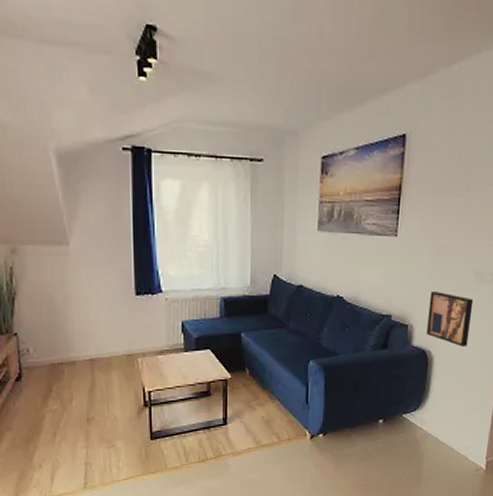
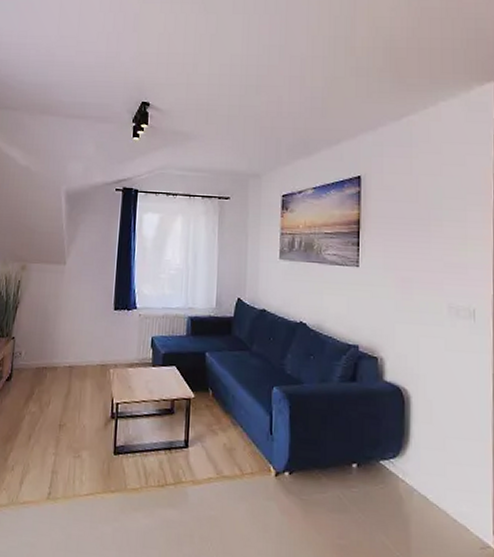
wall art: present [426,290,474,348] -> none [400,323,451,388]

